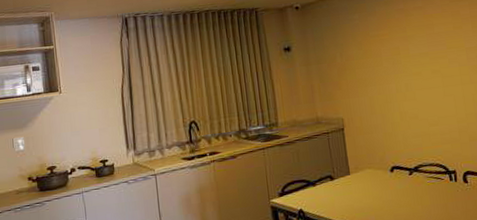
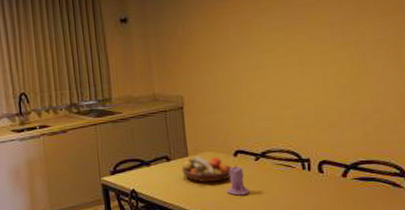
fruit bowl: none [344,173,389,199] -> present [182,156,232,183]
candle: none [385,180,407,209] -> present [226,165,251,196]

